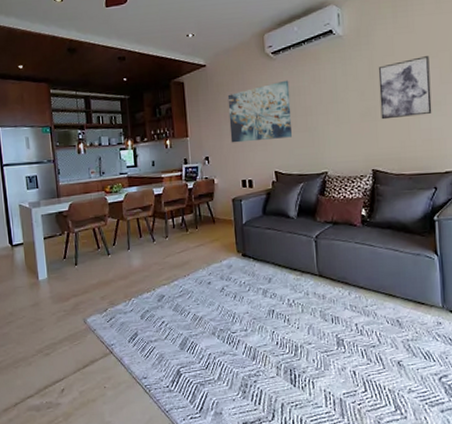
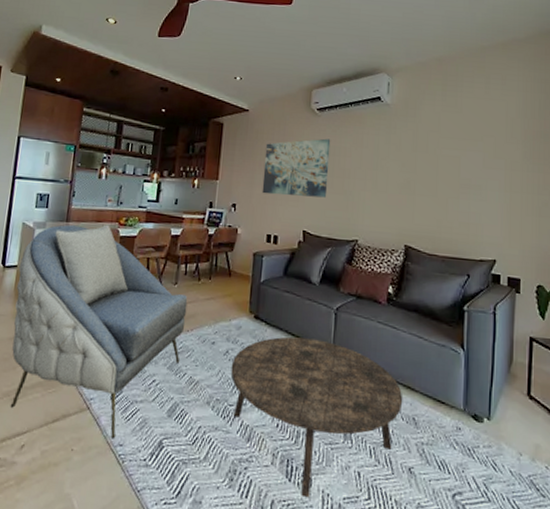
armchair: none [24,194,182,374] -> present [10,224,188,439]
coffee table: none [228,266,387,398] -> present [230,336,403,498]
wall art: present [378,56,432,120] -> none [420,138,474,197]

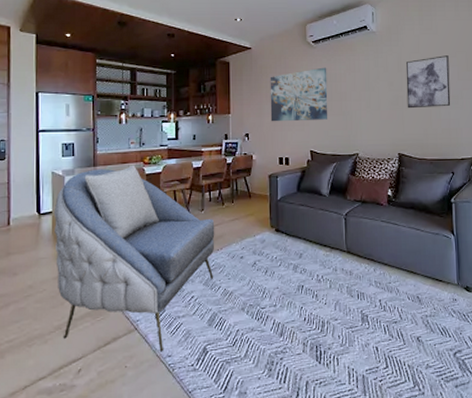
coffee table: present [230,336,403,498] -> none [260,242,408,375]
wall art: none [420,138,474,197] -> present [406,55,451,109]

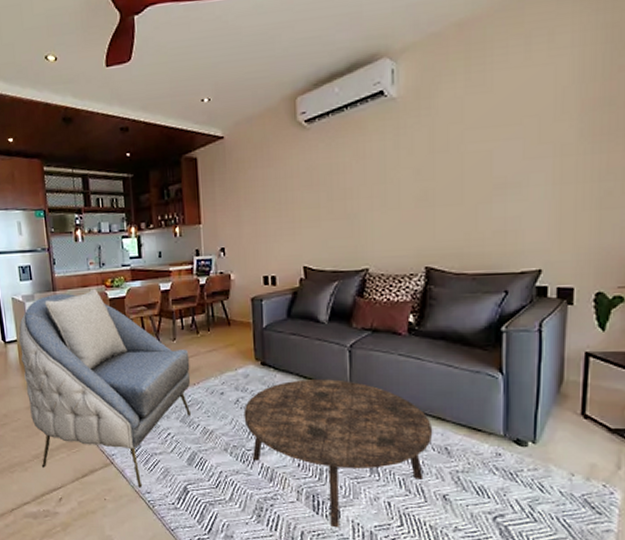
coffee table: none [260,242,408,375] -> present [243,379,433,528]
wall art: present [270,67,328,122] -> none [249,155,327,232]
wall art: present [406,55,451,109] -> none [440,123,510,205]

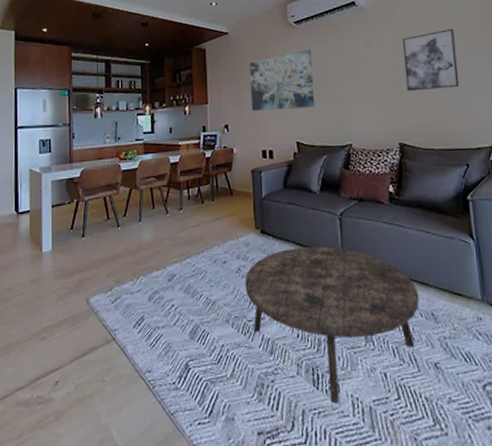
armchair: present [18,288,190,488] -> none [31,161,195,366]
wall art: none [249,155,327,232] -> present [249,49,315,112]
wall art: none [440,123,510,205] -> present [402,29,460,92]

